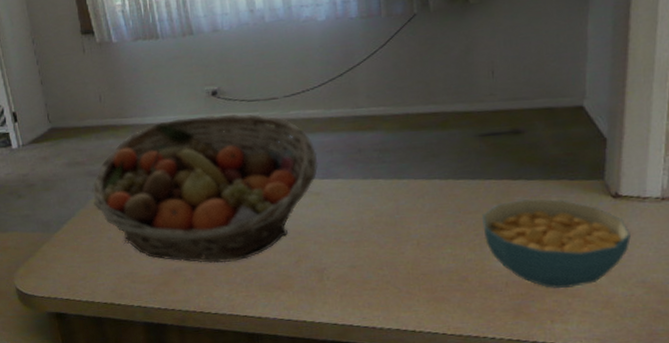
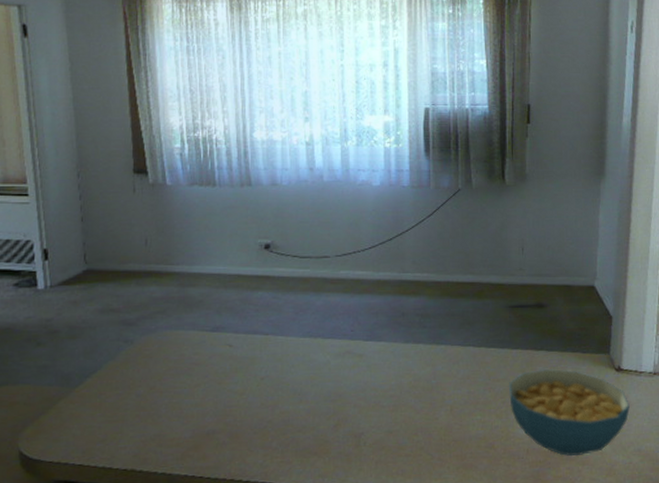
fruit basket: present [92,113,318,263] -> none [125,269,364,426]

